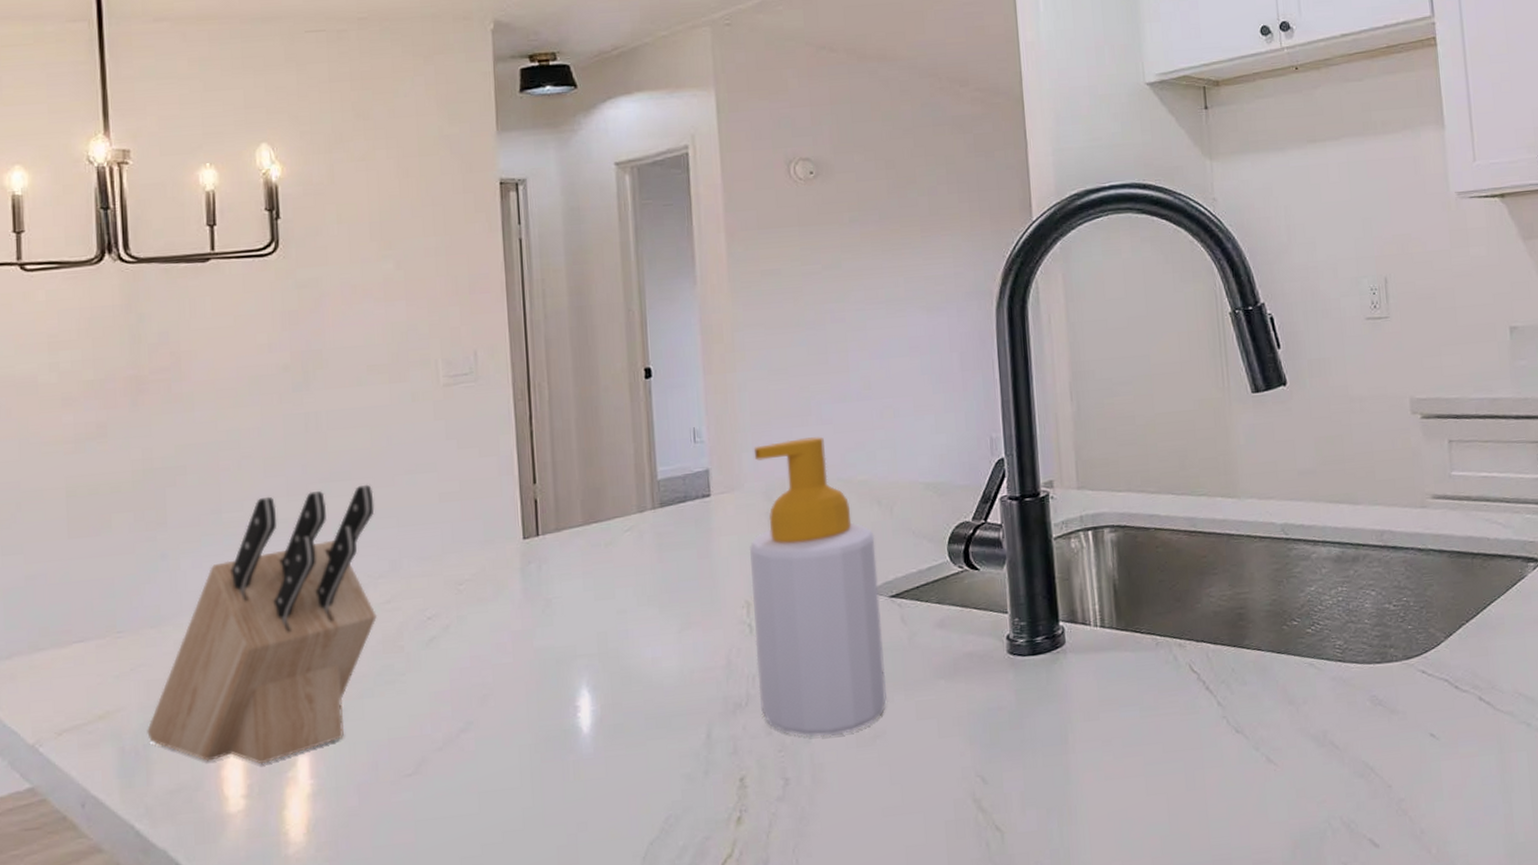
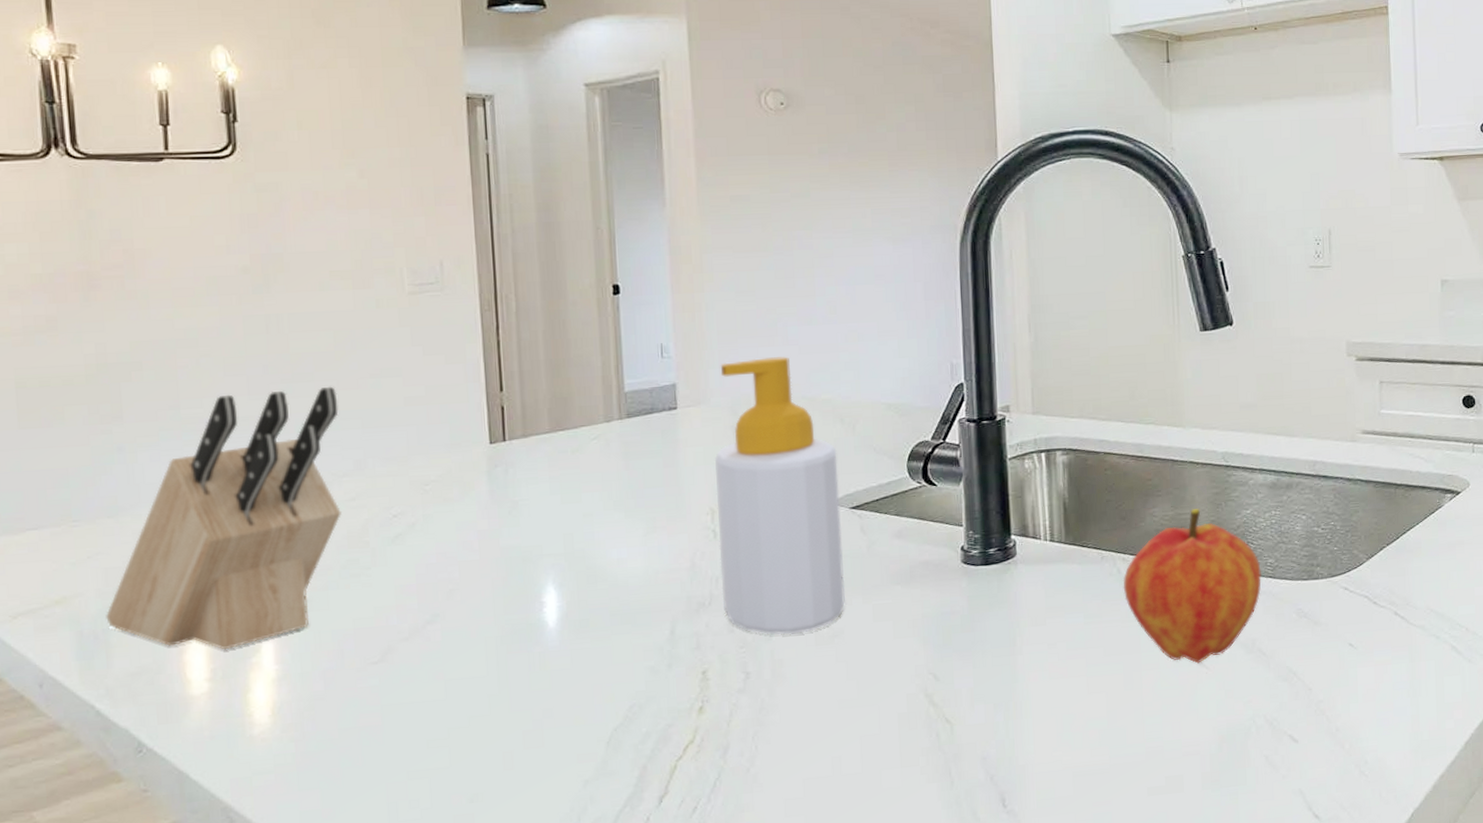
fruit: none [1180,587,1330,760] -> present [1123,508,1262,664]

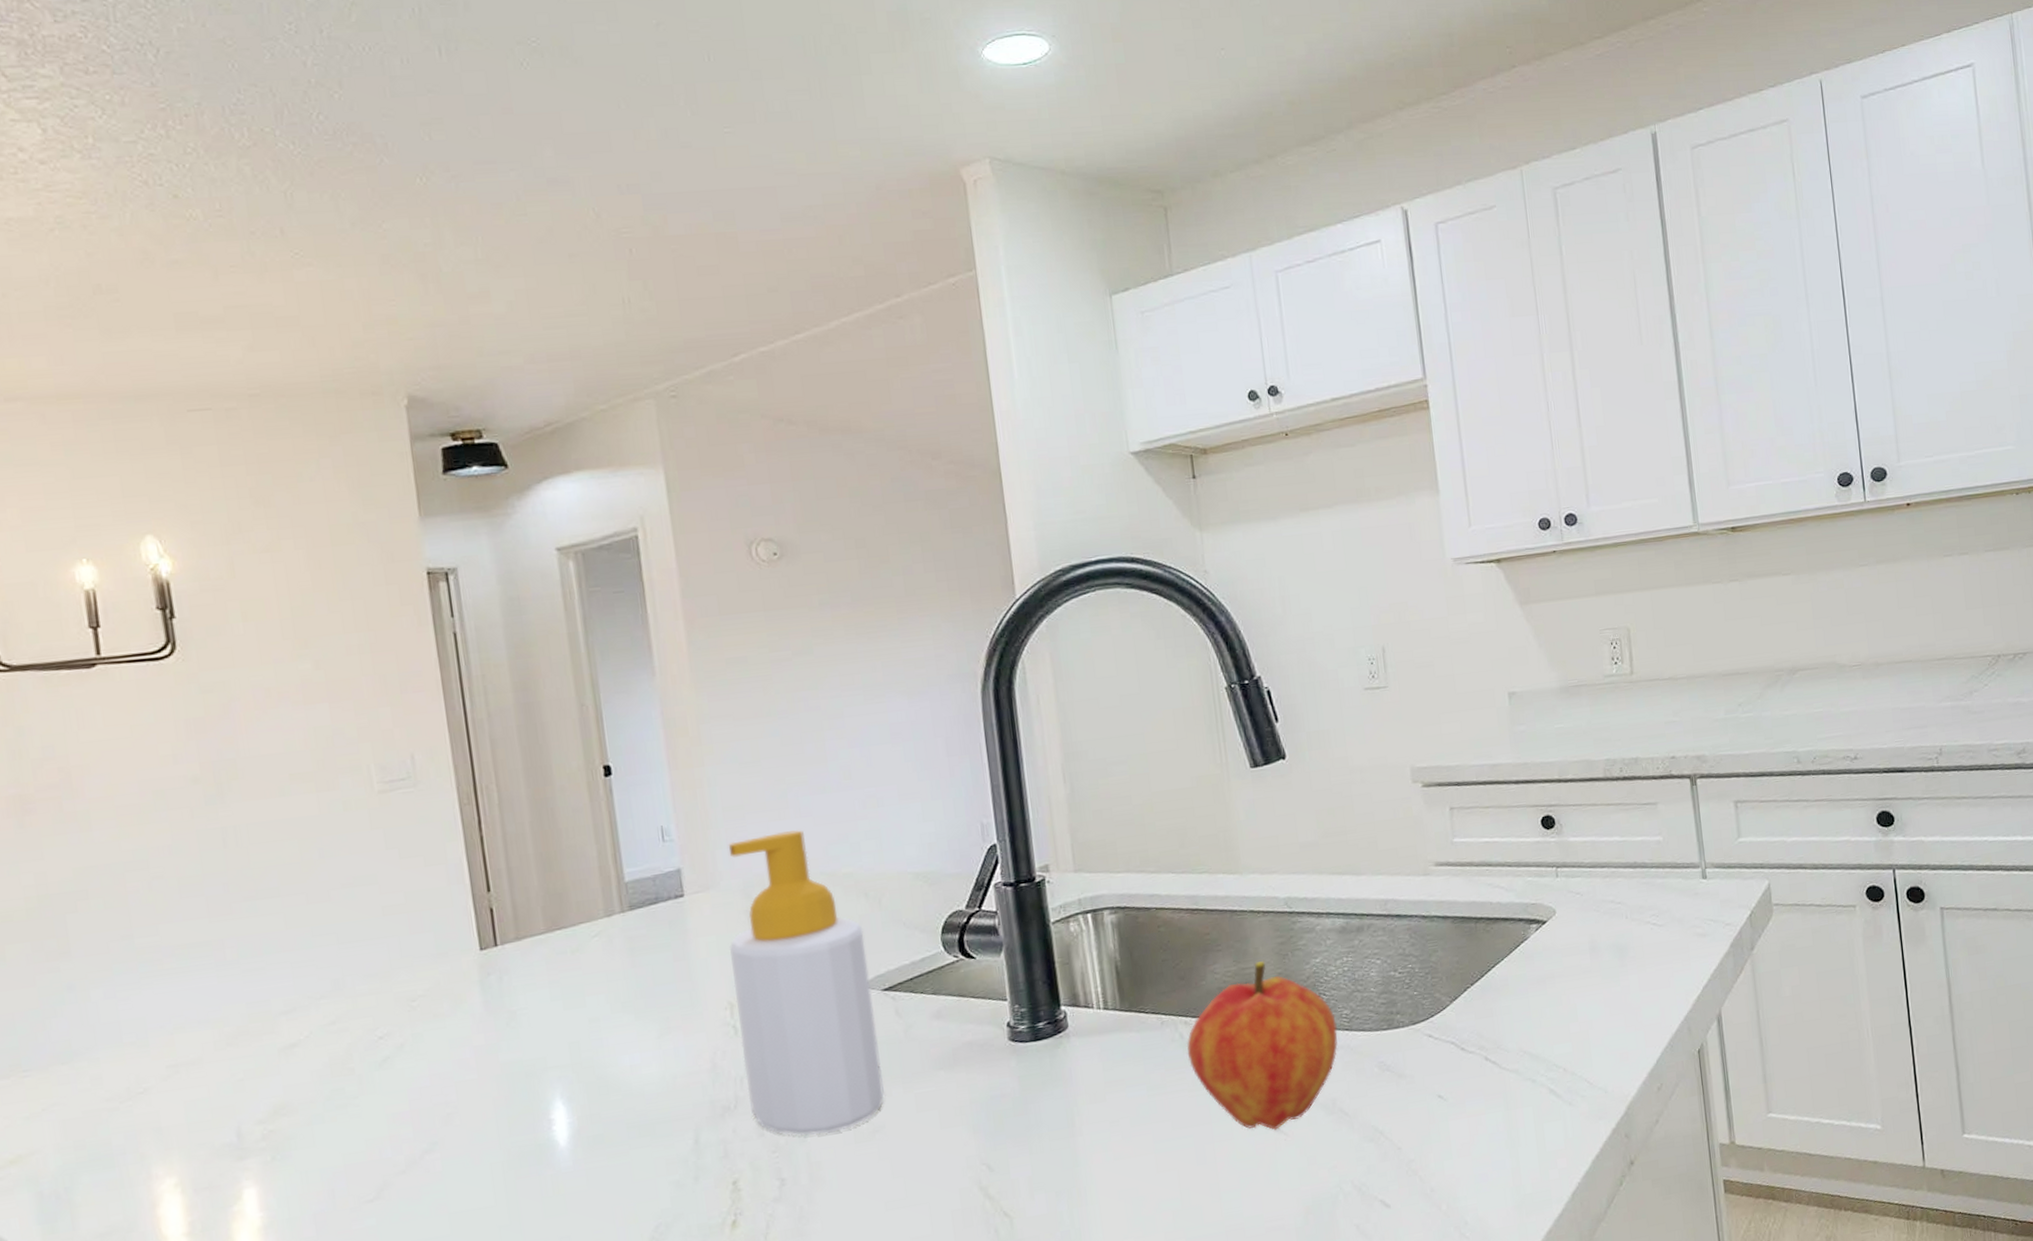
knife block: present [106,386,343,650] -> none [67,900,323,1201]

